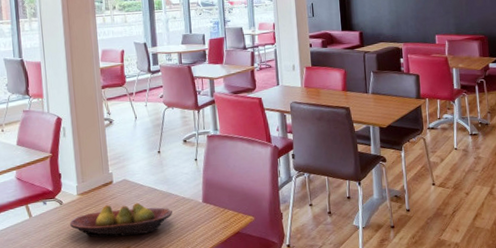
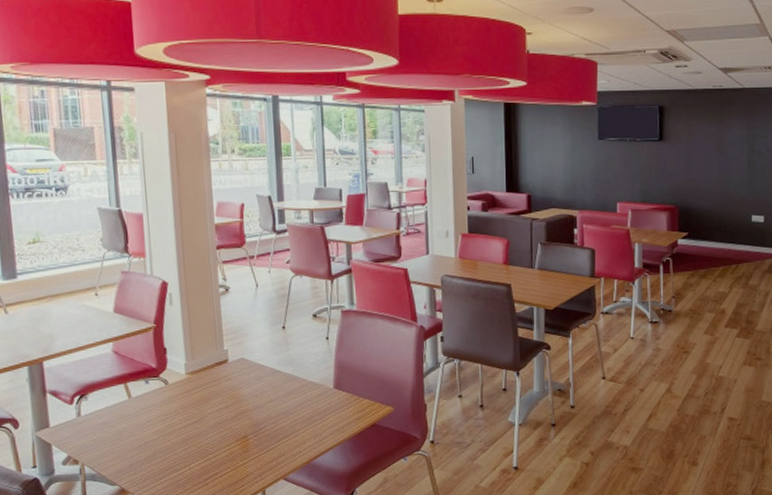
fruit bowl: present [69,202,172,238] -> none [176,386,298,425]

